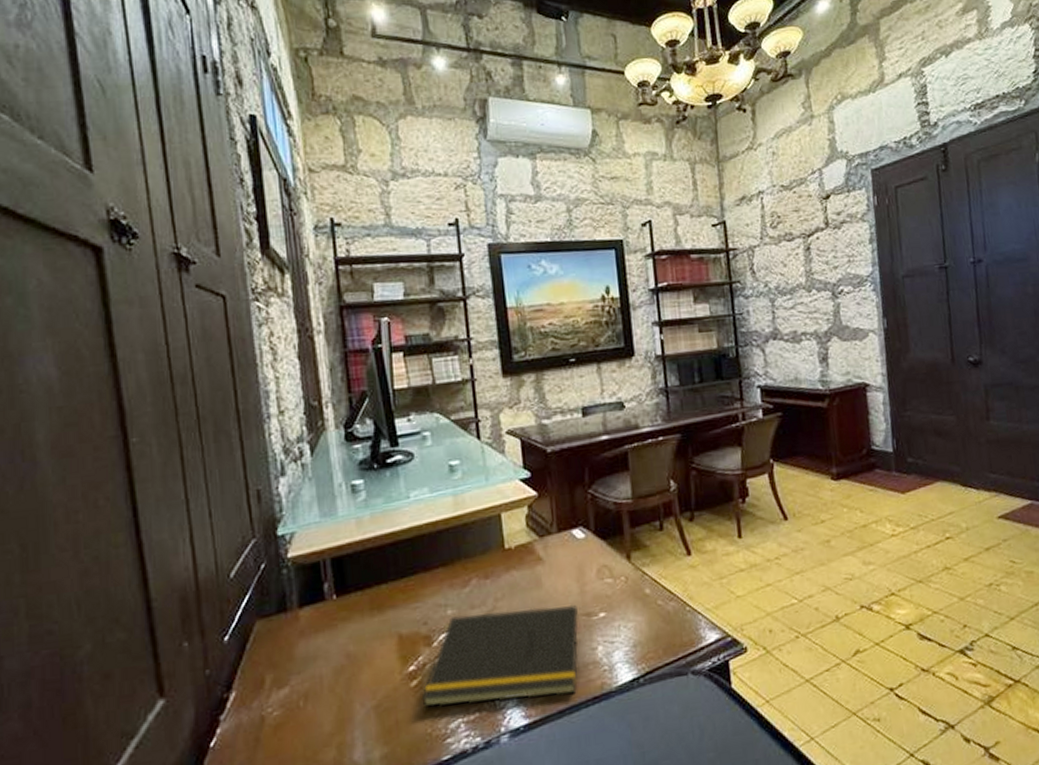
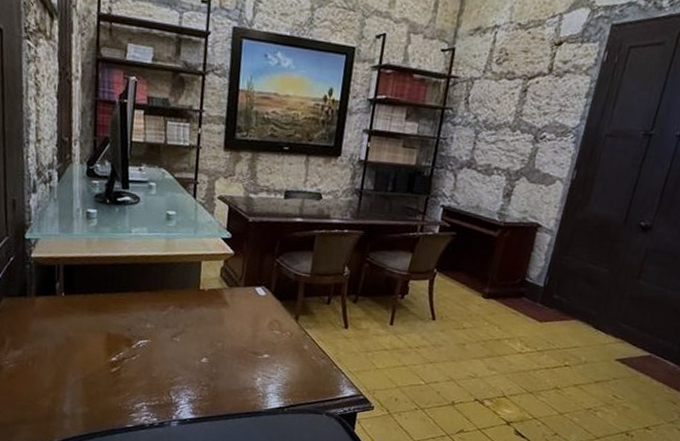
notepad: present [421,604,579,708] -> none [118,330,248,406]

